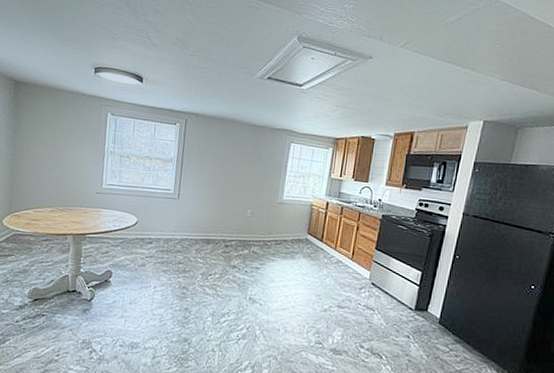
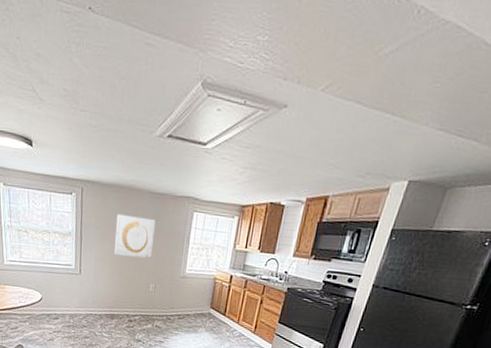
wall art: none [214,143,255,185] -> present [114,214,156,259]

